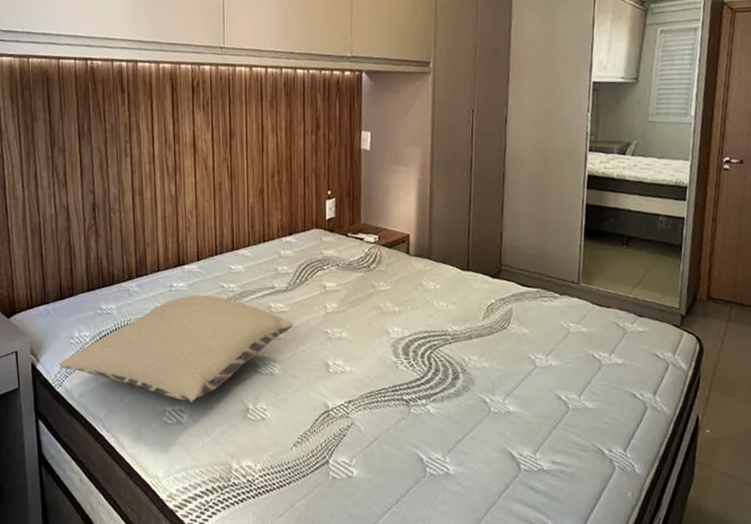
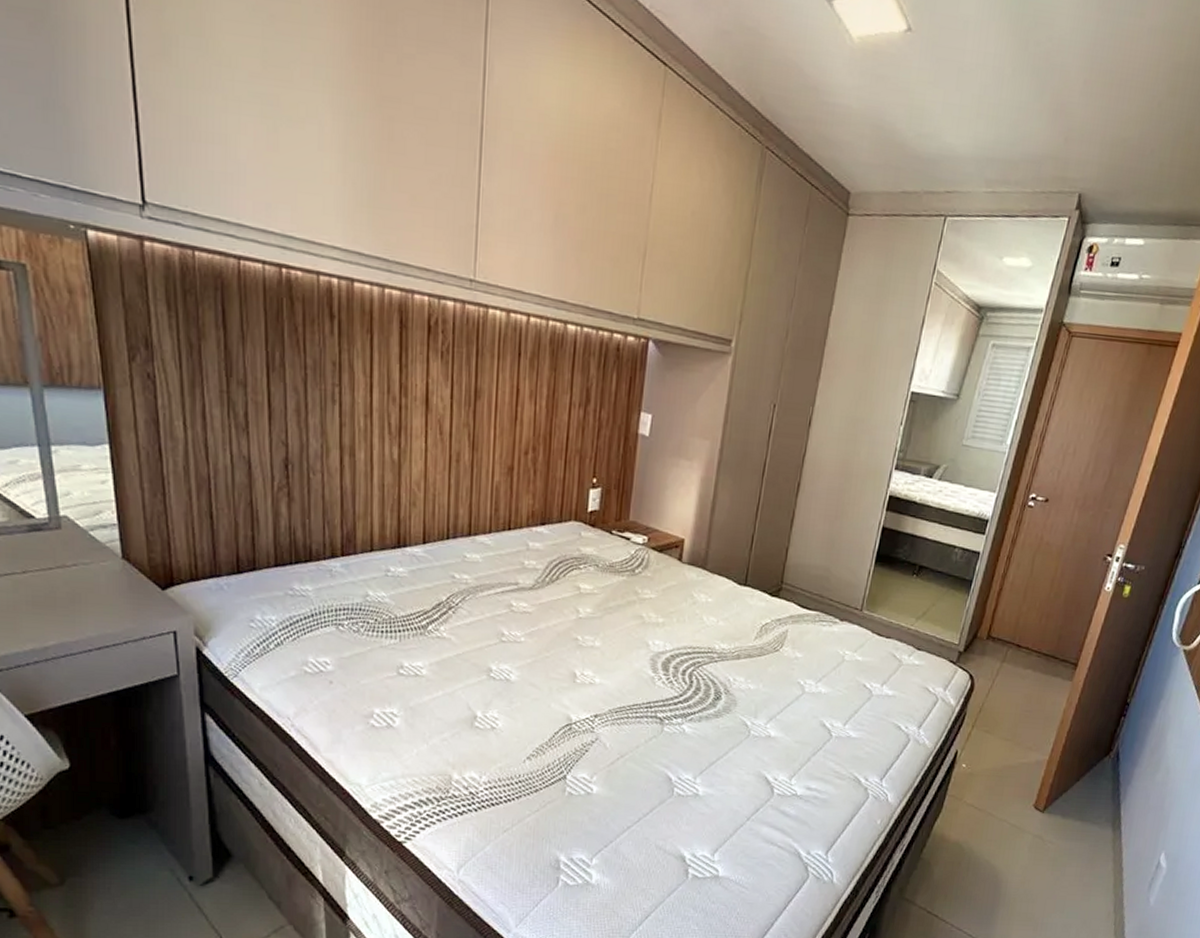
pillow: present [59,295,293,403] -> none [234,583,538,706]

